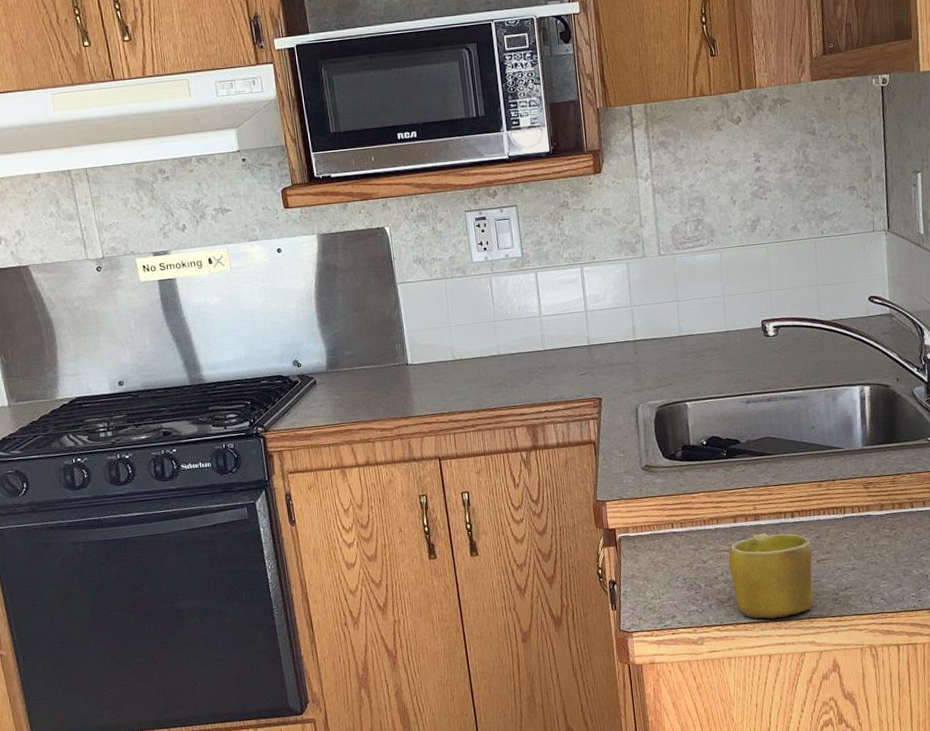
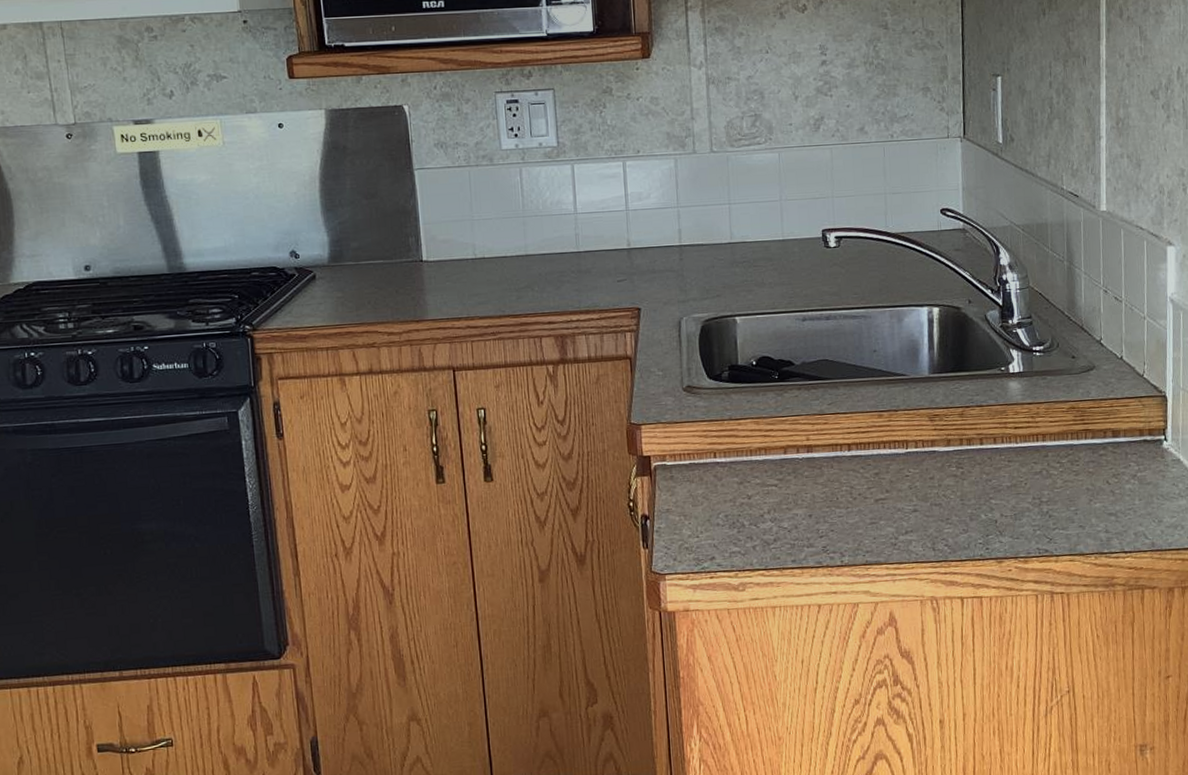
mug: present [728,533,814,619] -> none [776,466,870,564]

